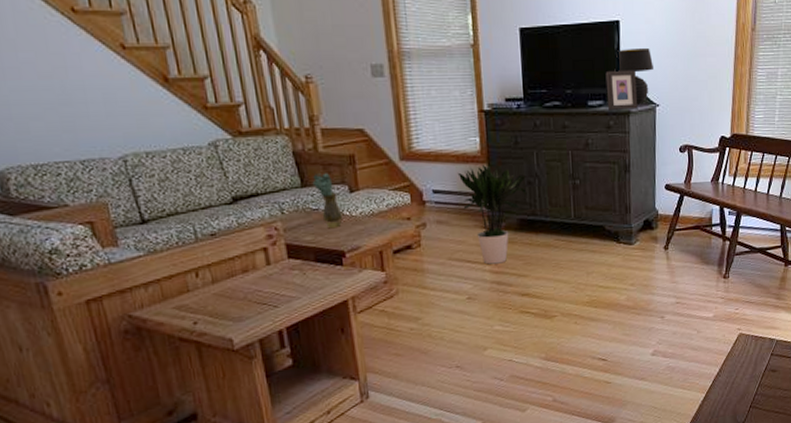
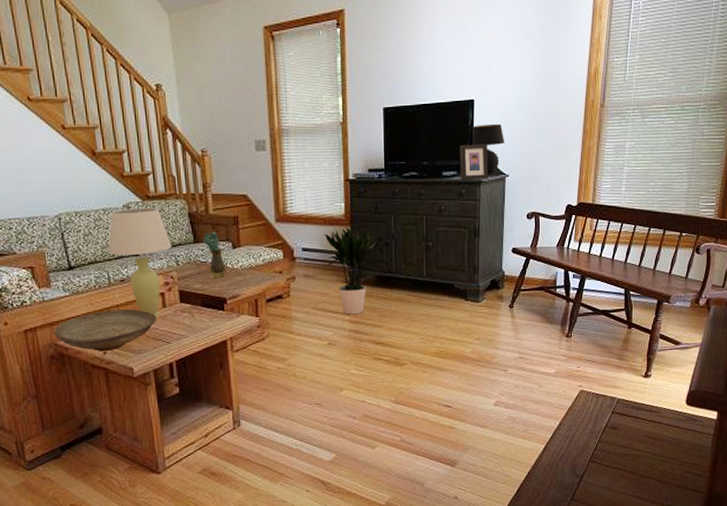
decorative bowl: none [126,268,259,322] -> present [54,309,156,351]
table lamp: none [191,145,274,278] -> present [108,207,172,318]

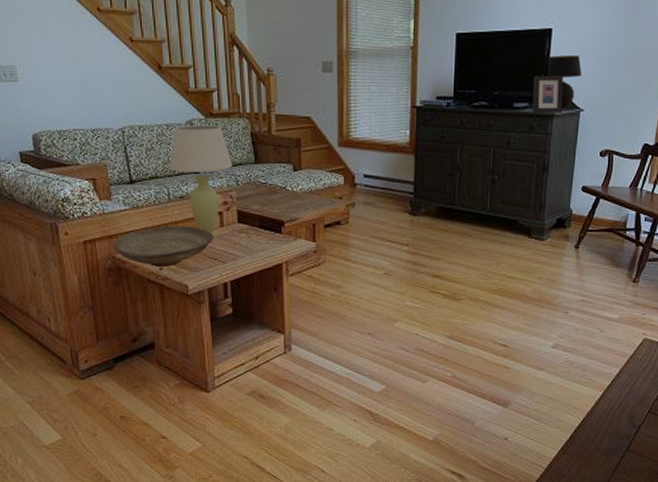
vase: present [203,231,226,279] -> none [264,151,286,201]
potted plant: present [324,227,384,315] -> none [387,155,448,246]

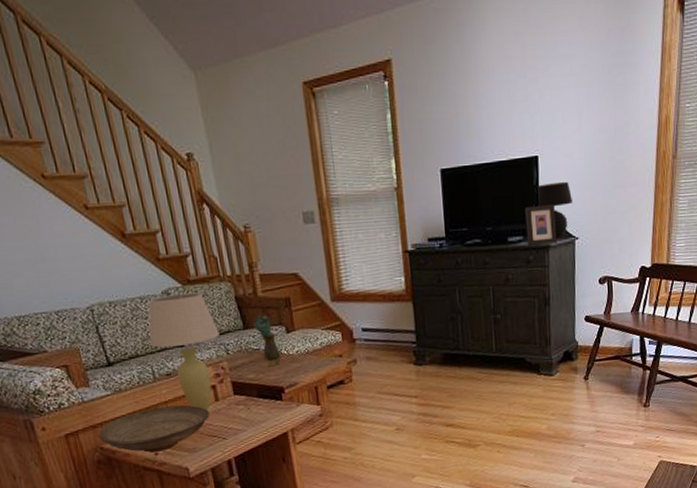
vase: none [264,151,286,201] -> present [253,315,282,367]

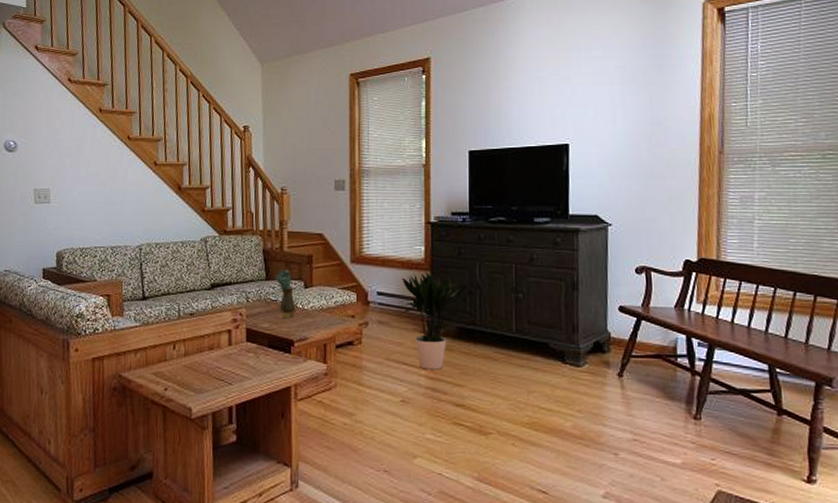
decorative bowl: present [98,405,210,453] -> none [120,344,221,388]
table lamp: present [148,292,220,413] -> none [182,242,244,356]
potted plant: none [384,303,450,397] -> present [401,272,468,370]
picture frame: present [524,204,558,246] -> none [553,190,588,229]
table lamp: present [533,181,572,237] -> none [563,169,605,222]

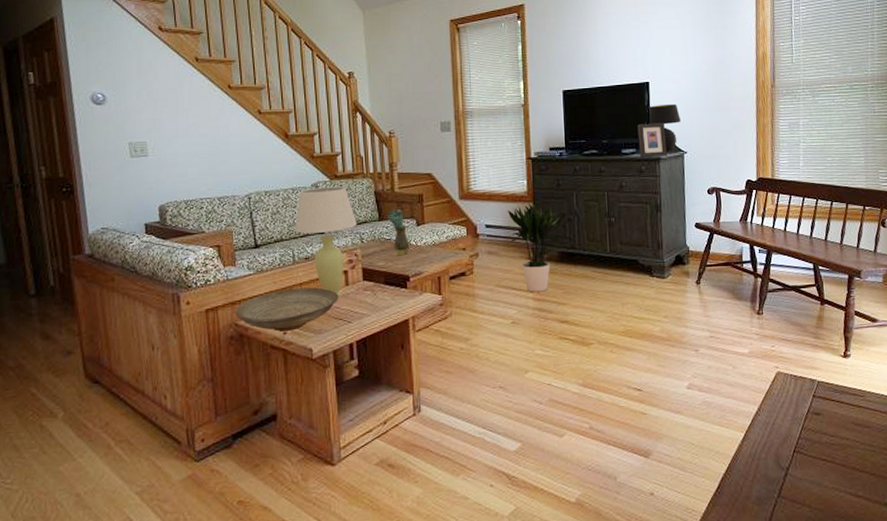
decorative bowl: none [120,344,221,388] -> present [235,287,338,332]
table lamp: none [182,242,244,356] -> present [295,186,357,297]
picture frame: none [553,190,588,229] -> present [637,123,668,158]
table lamp: none [563,169,605,222] -> present [645,103,681,151]

